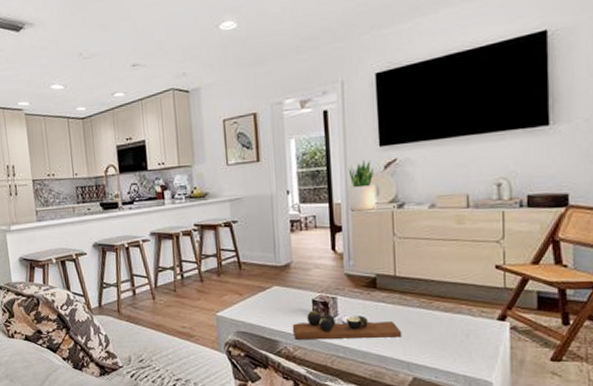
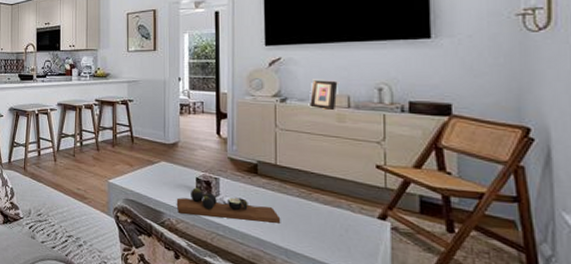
planter: present [347,160,376,213] -> none [234,57,260,103]
picture frame: none [428,179,457,212] -> present [310,80,338,110]

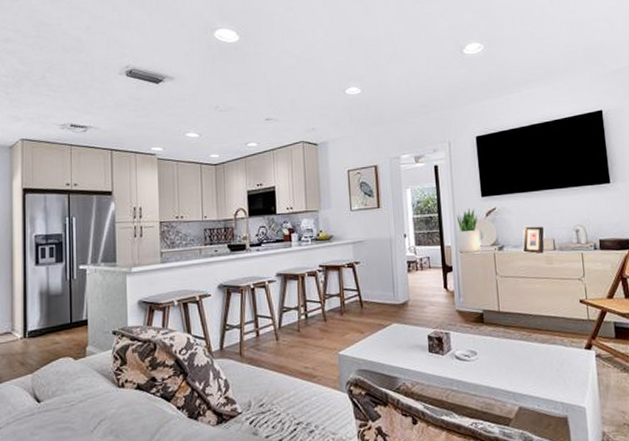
decorative tray: present [176,187,281,223] -> none [410,345,508,375]
planter: none [234,57,260,103] -> present [456,208,481,254]

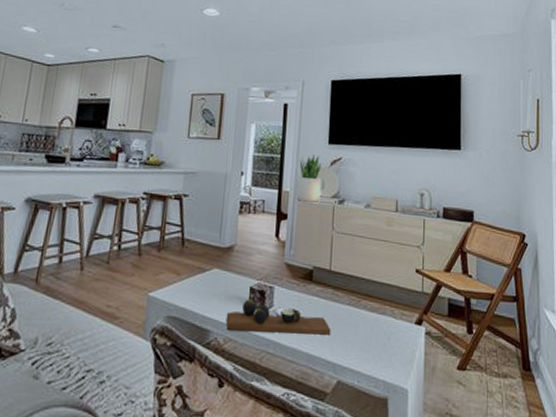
decorative tray: none [410,345,508,375] -> present [225,299,331,335]
picture frame: present [523,226,545,254] -> none [364,183,389,213]

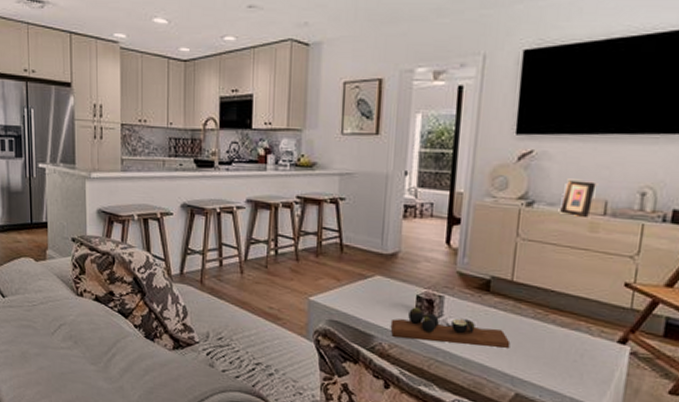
planter: present [296,155,322,204] -> none [471,148,506,207]
picture frame: none [364,183,389,213] -> present [560,180,596,217]

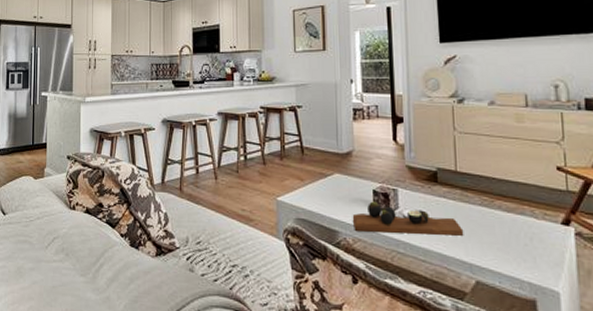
picture frame: present [560,180,596,217] -> none [487,78,515,109]

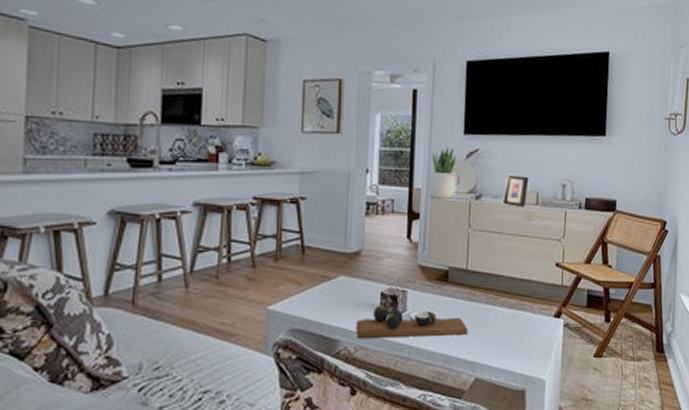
planter: none [409,55,437,105] -> present [428,147,457,201]
picture frame: none [487,78,515,109] -> present [503,175,529,207]

